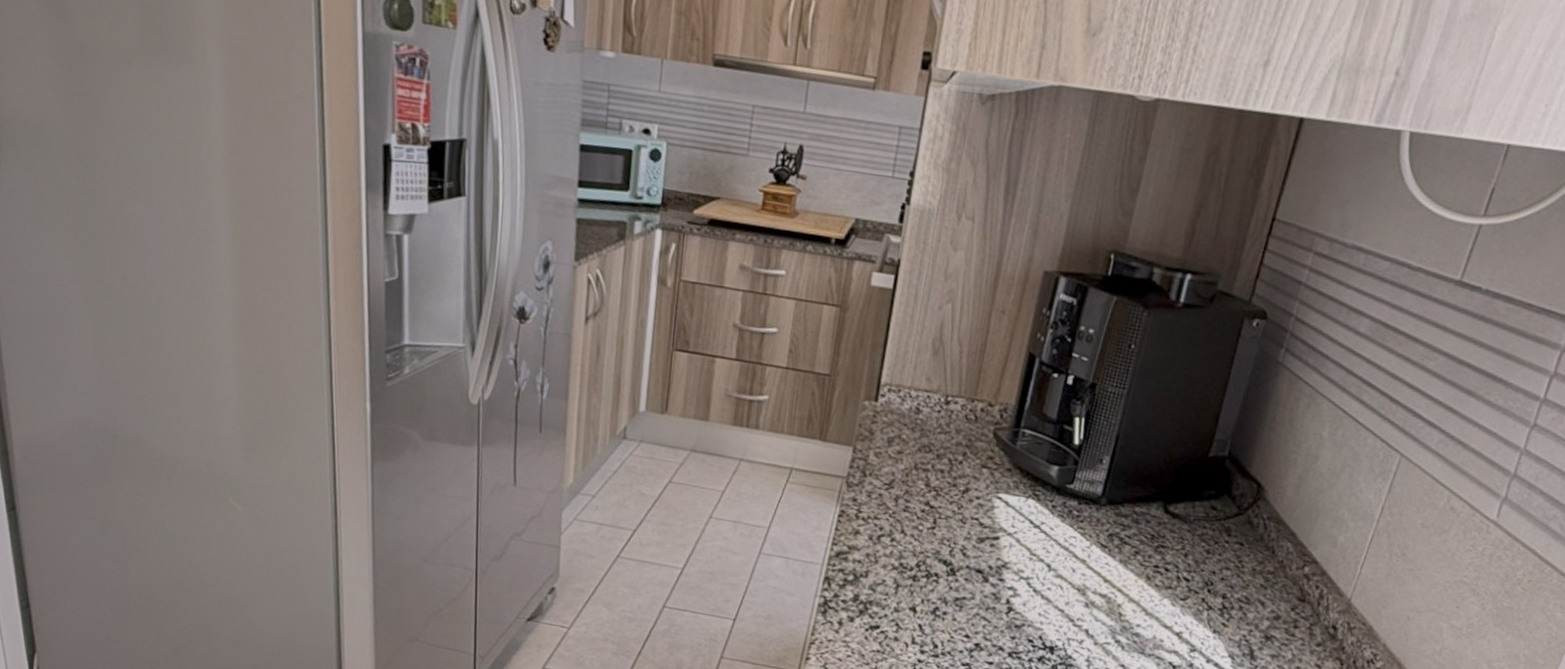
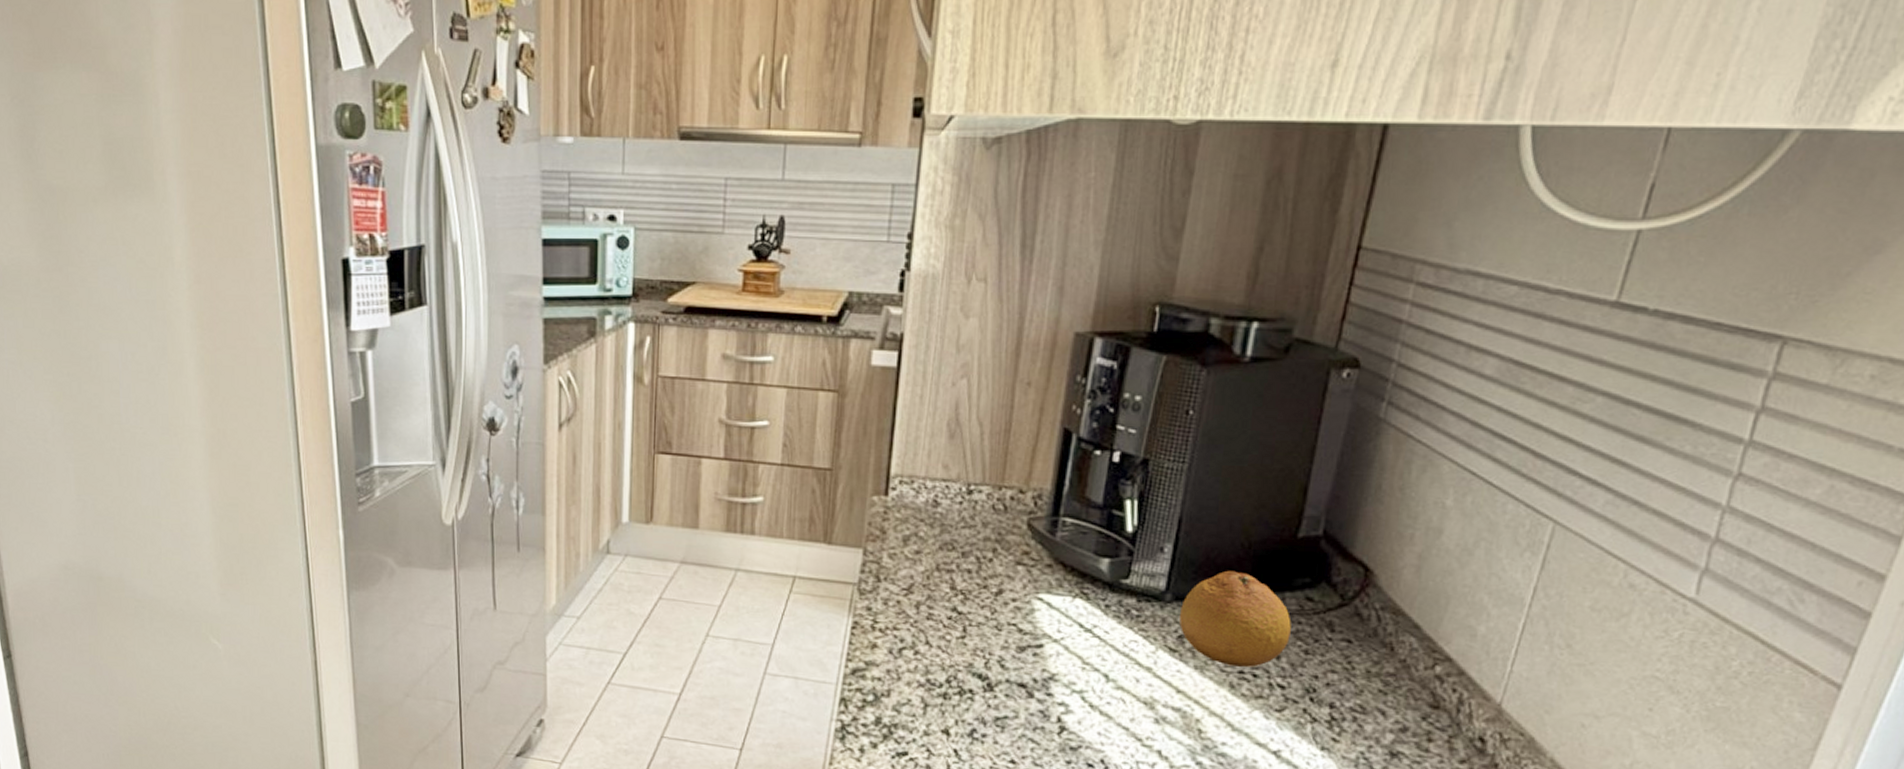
fruit: none [1110,481,1199,563] -> present [1179,570,1292,667]

